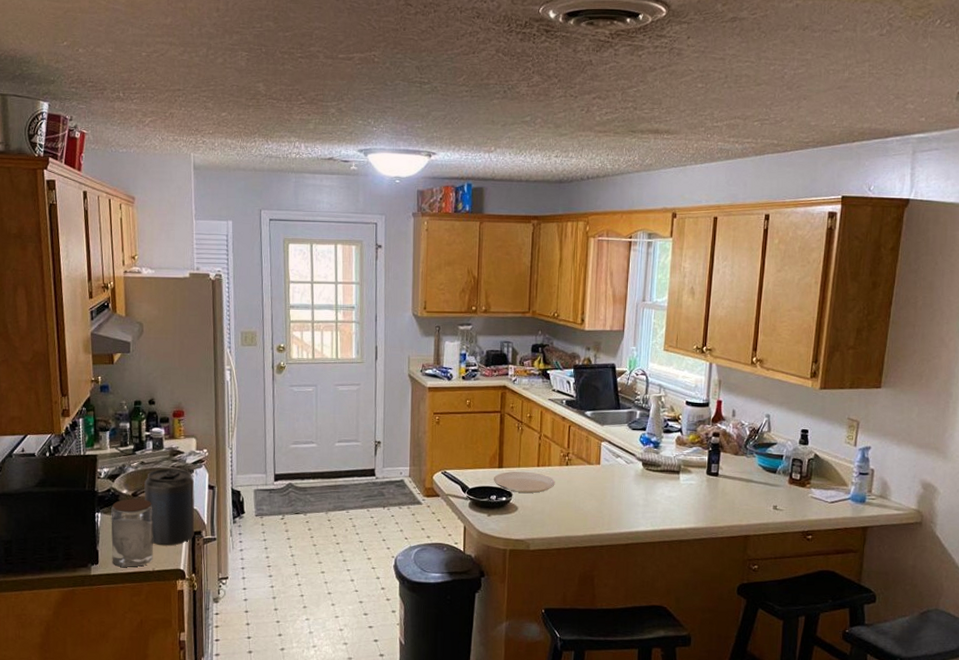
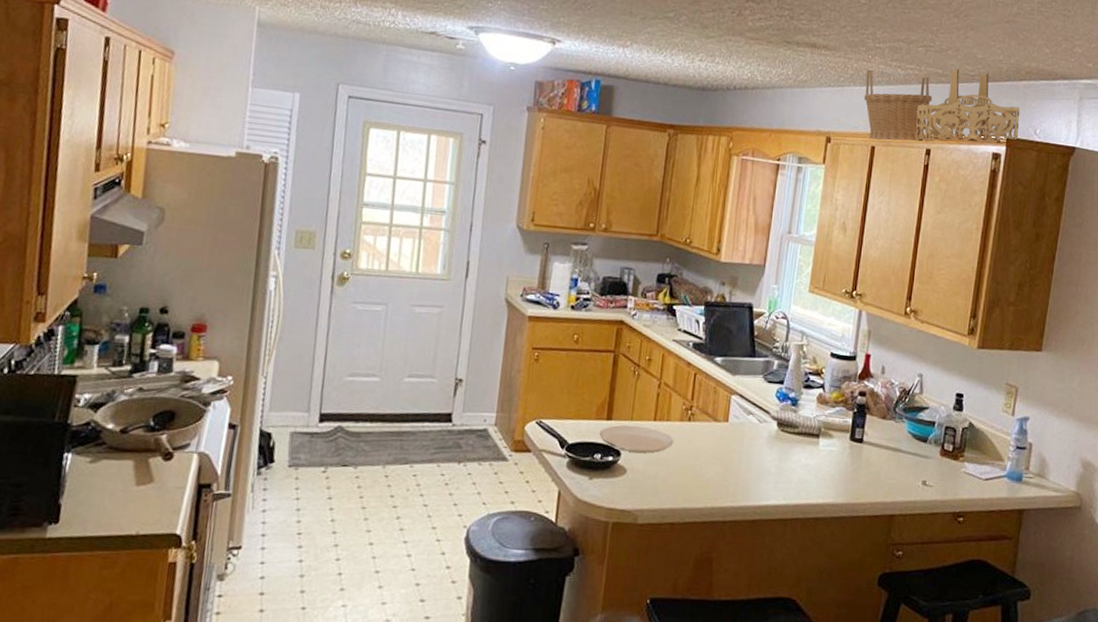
jar: present [111,498,154,568] -> none [79,436,148,530]
soda can: present [144,468,195,547] -> none [136,398,211,503]
basket: none [705,146,769,211] -> present [863,68,932,141]
decorative basket: none [754,137,853,208] -> present [915,68,1020,144]

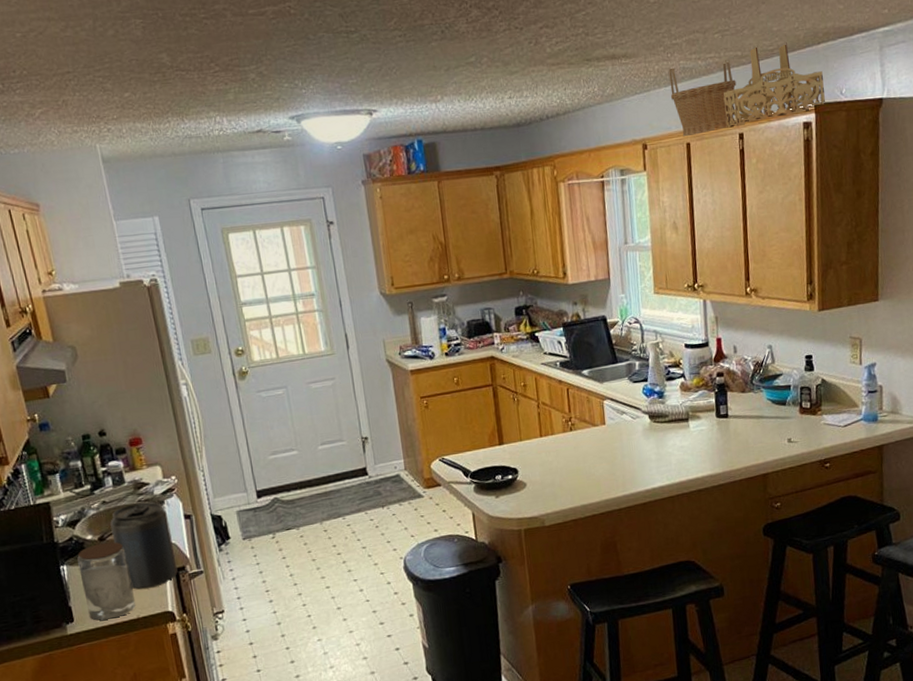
jar: none [79,436,148,530] -> present [77,542,137,621]
soda can: none [136,398,211,503] -> present [110,501,178,590]
plate: present [599,424,674,453] -> none [495,443,562,468]

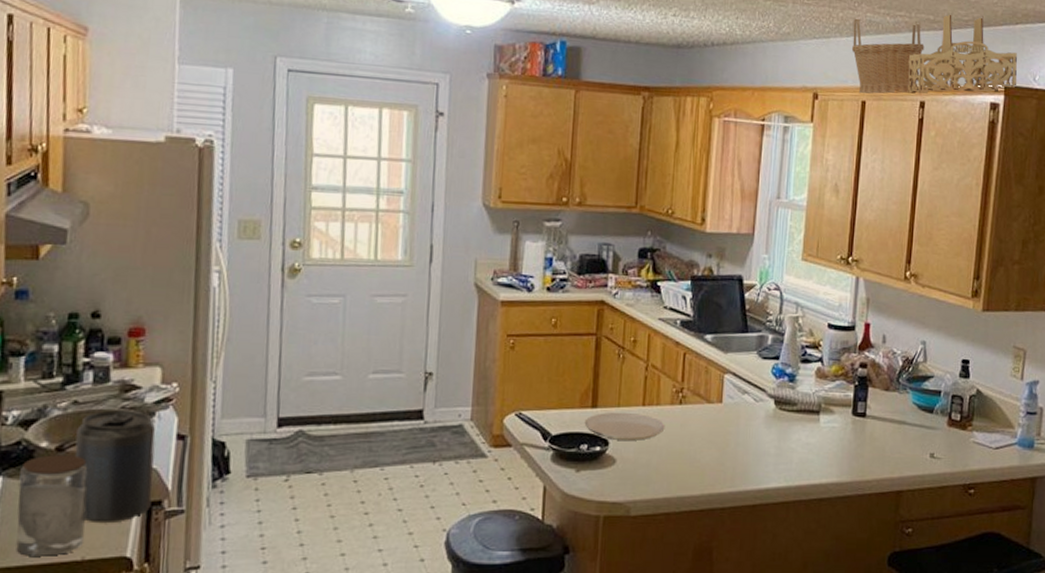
plate: none [495,443,562,468] -> present [584,412,665,441]

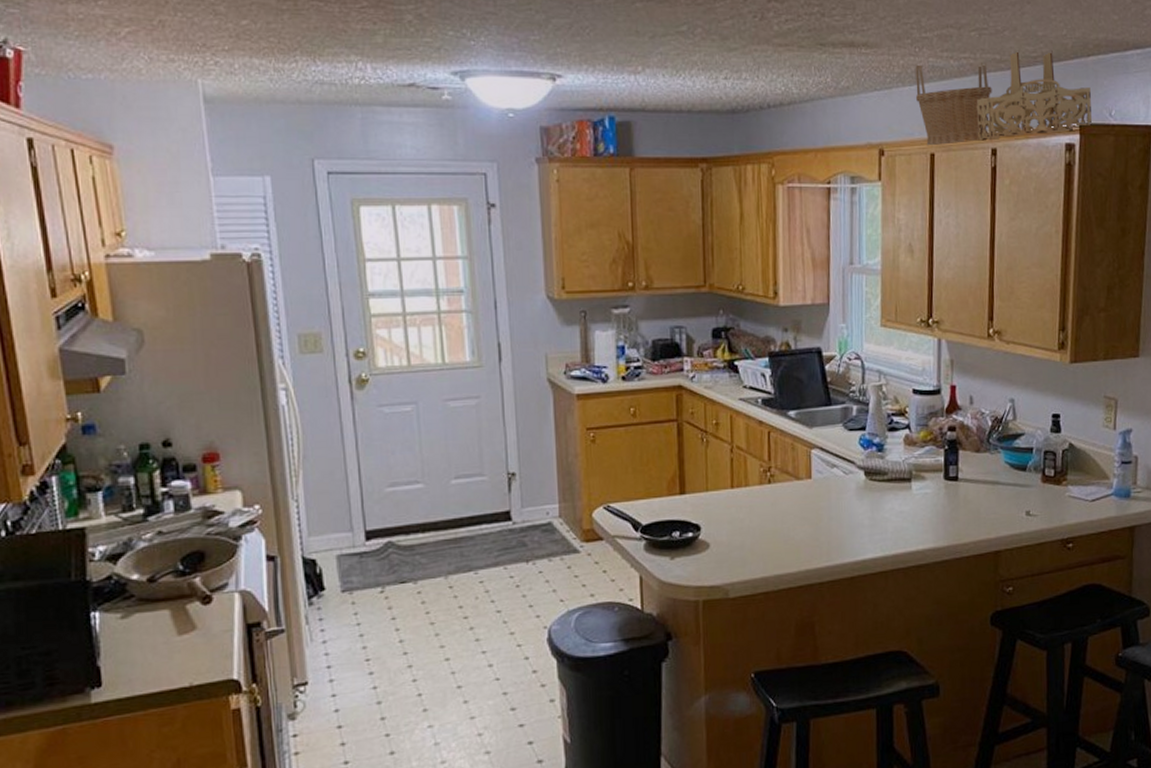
jar: present [16,455,89,558] -> none [115,585,190,687]
soda can: present [74,410,156,524] -> none [165,536,251,650]
plate: present [584,412,665,441] -> none [674,495,756,525]

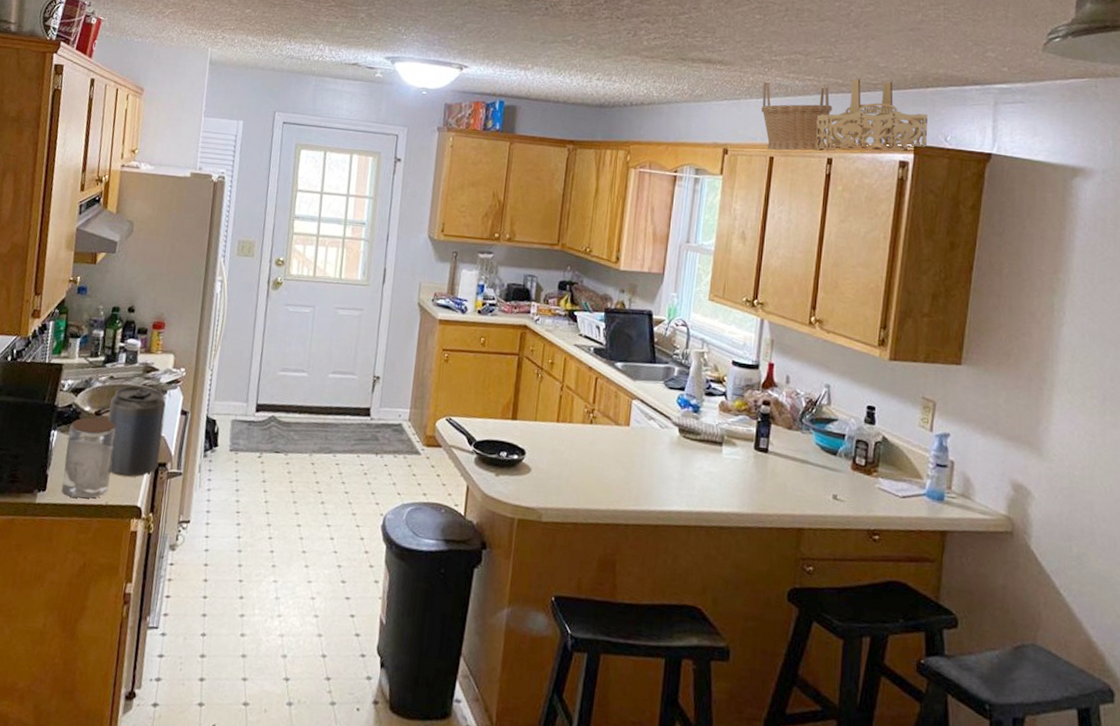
jar: none [115,585,190,687] -> present [61,417,117,499]
soda can: none [165,536,251,650] -> present [107,386,167,478]

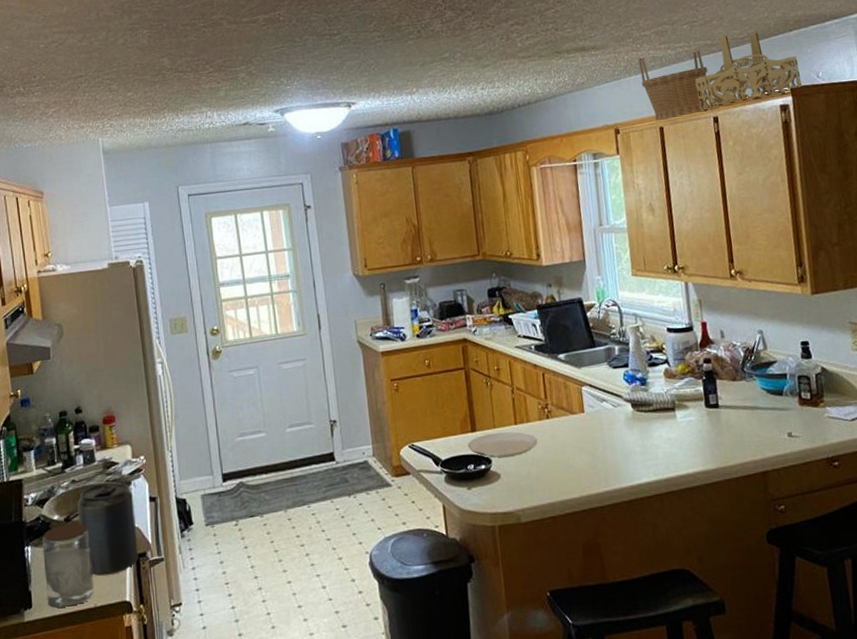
plate: none [504,425,577,454] -> present [467,431,538,458]

